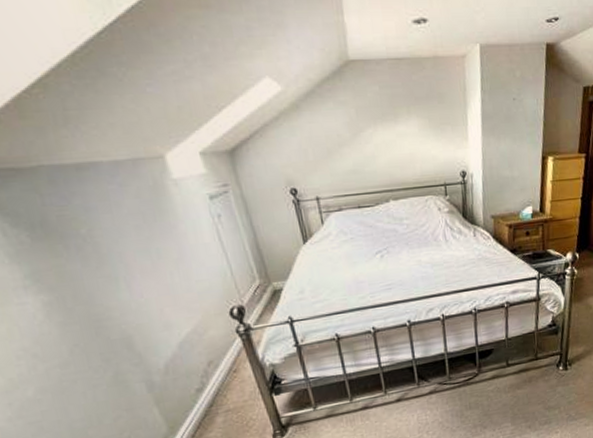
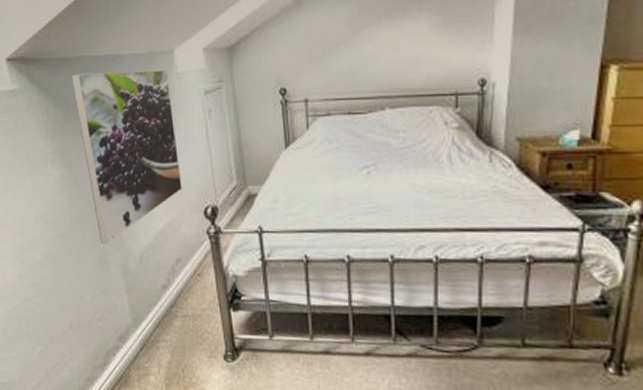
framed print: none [28,176,203,365] -> present [71,70,183,244]

